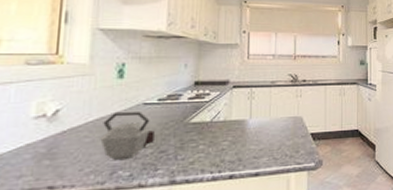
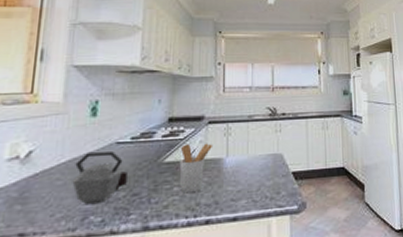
utensil holder: none [205,106,238,150] -> present [179,143,214,192]

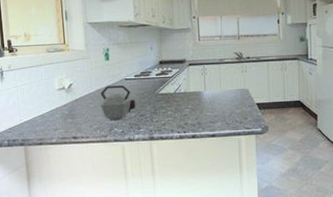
utensil holder: present [179,143,214,192] -> none [170,80,194,115]

